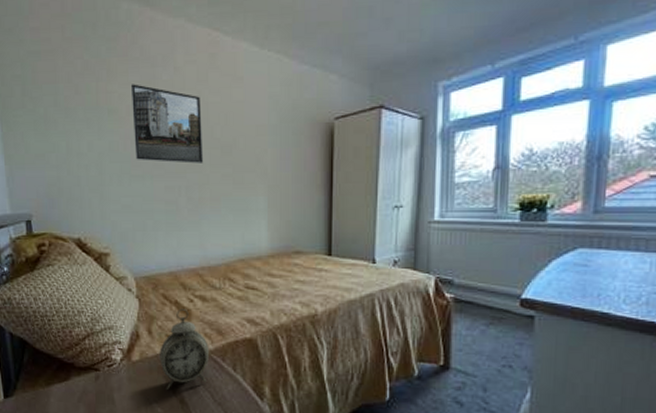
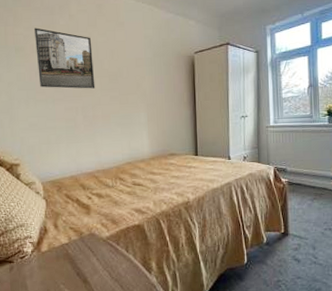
alarm clock: present [160,308,209,391] -> none [65,204,106,274]

